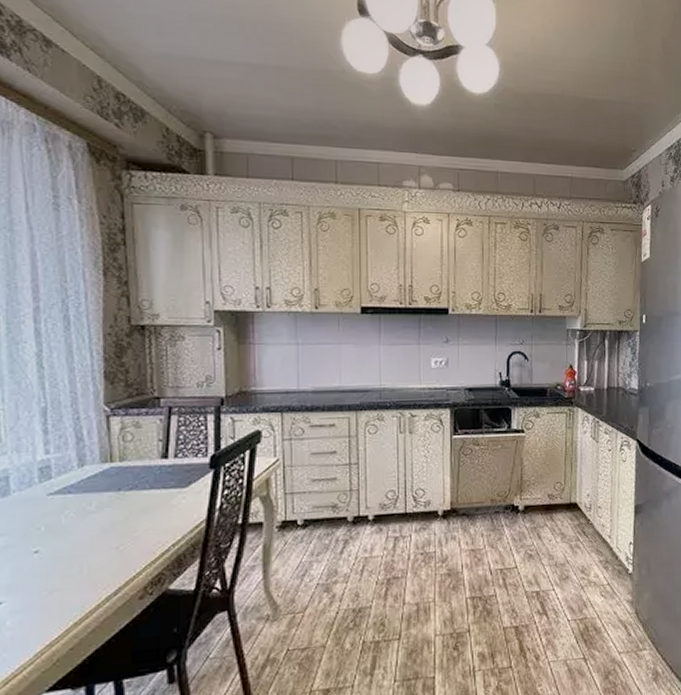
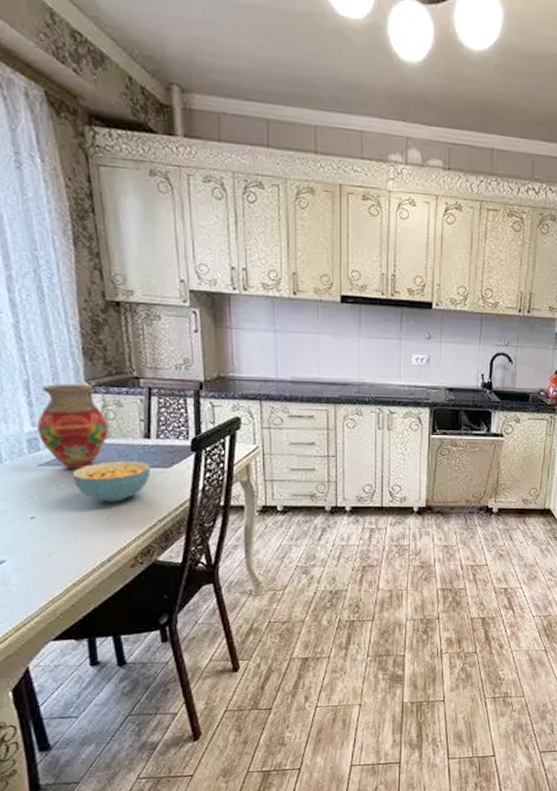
vase: none [50,407,126,496] -> present [36,383,109,469]
cereal bowl: none [83,482,167,529] -> present [72,460,151,503]

